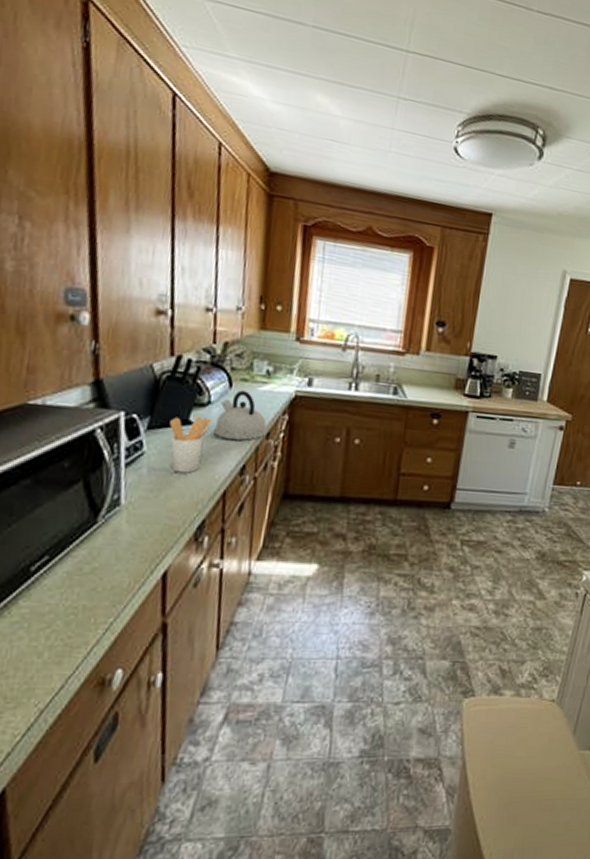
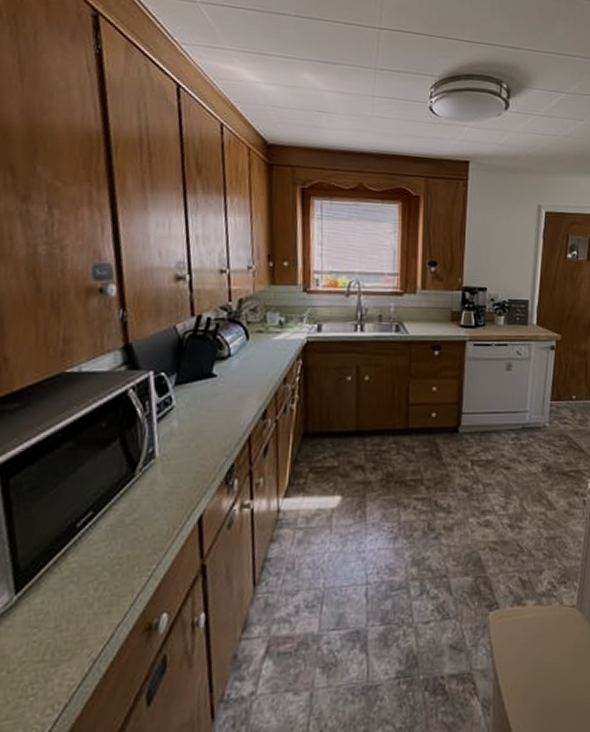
utensil holder: present [169,416,212,473] -> none [195,368,233,422]
kettle: present [214,390,268,441] -> none [236,341,285,388]

